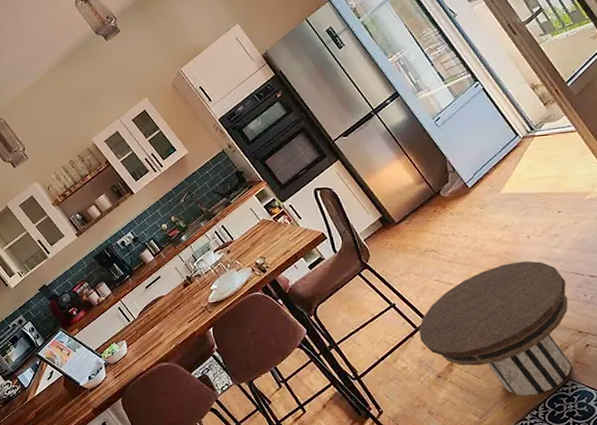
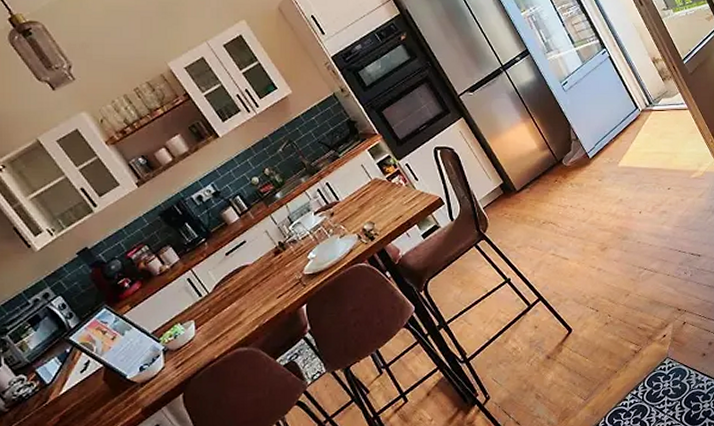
side table: present [419,261,571,396] -> none [532,237,671,376]

